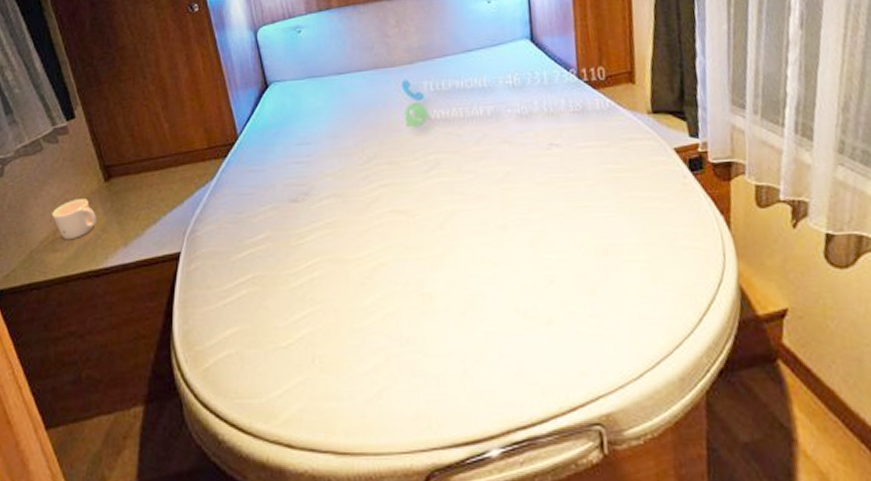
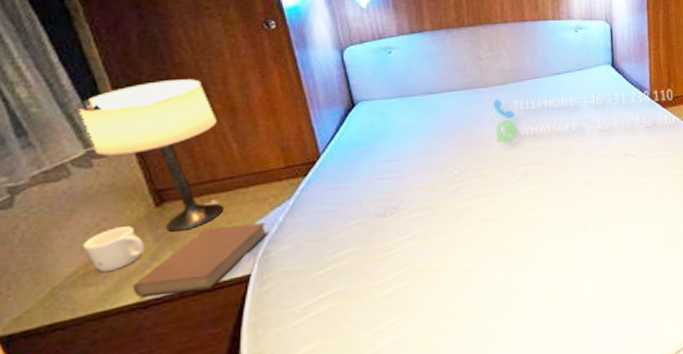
table lamp: none [46,62,159,207] -> present [76,79,225,233]
book: none [88,202,194,265] -> present [132,223,268,297]

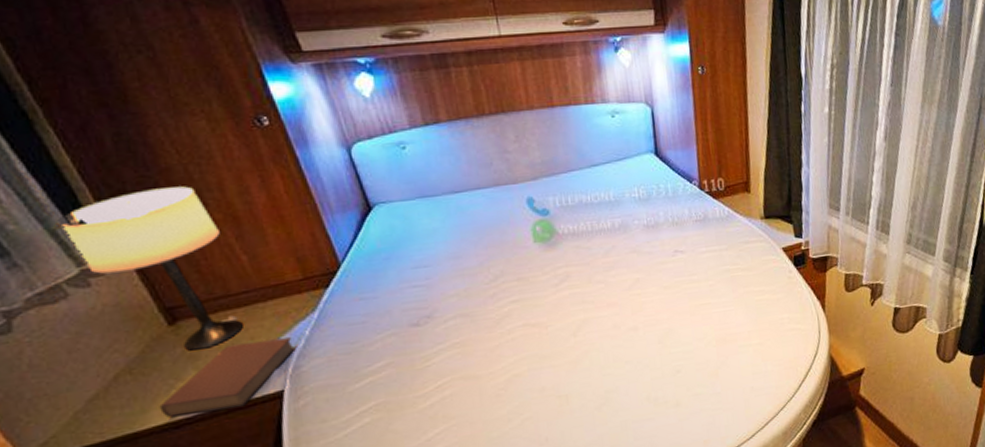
mug: present [83,226,146,273] -> none [98,346,167,395]

